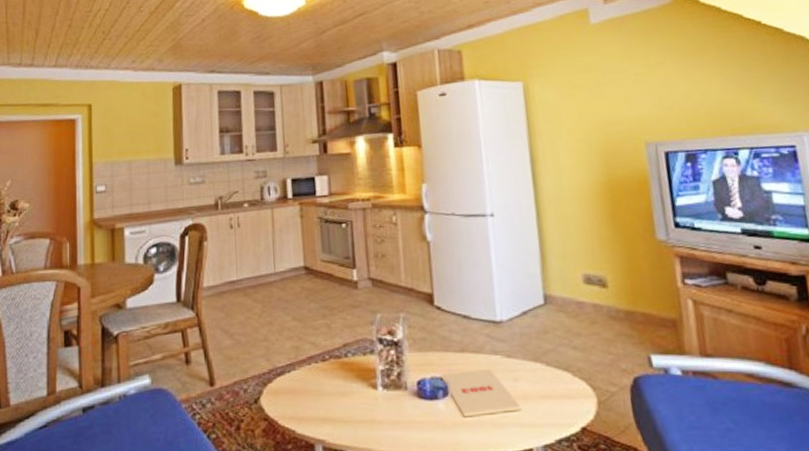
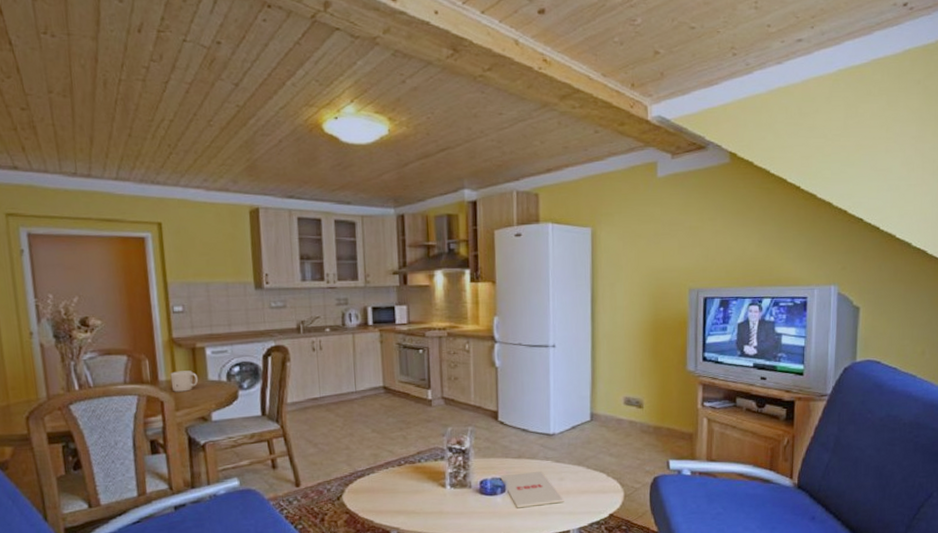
mug: none [89,253,116,277] -> present [170,370,199,392]

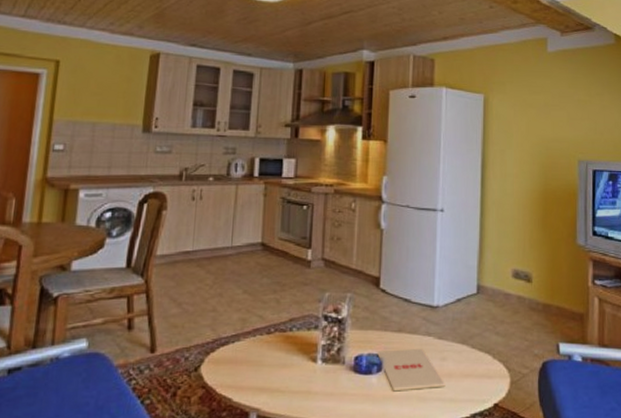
mug: present [170,370,199,392] -> none [34,213,66,236]

